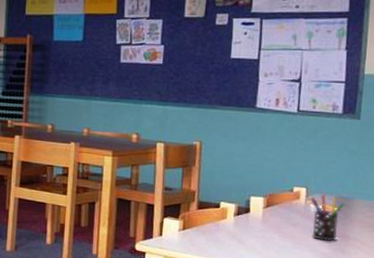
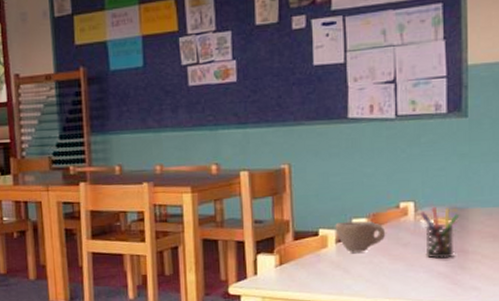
cup: none [235,198,279,227] -> present [335,221,386,253]

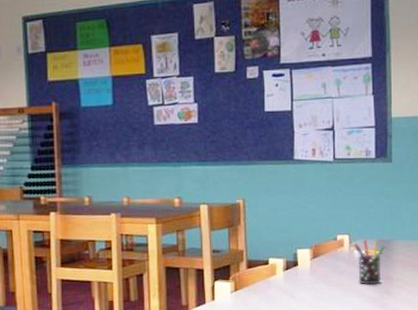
cup: present [335,221,386,253] -> none [283,251,326,280]

